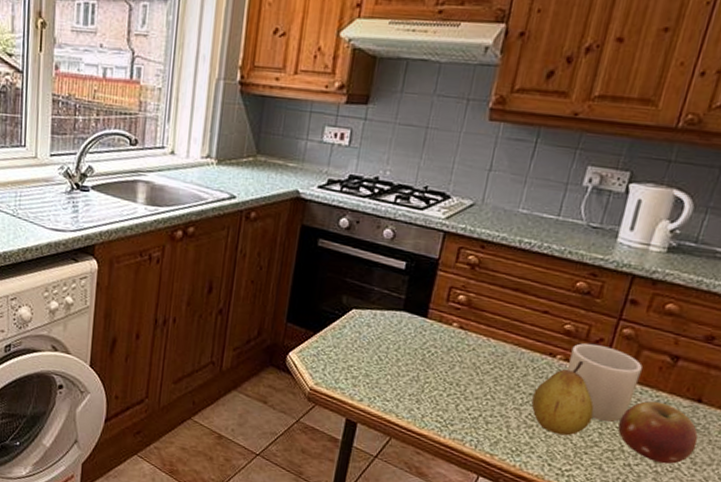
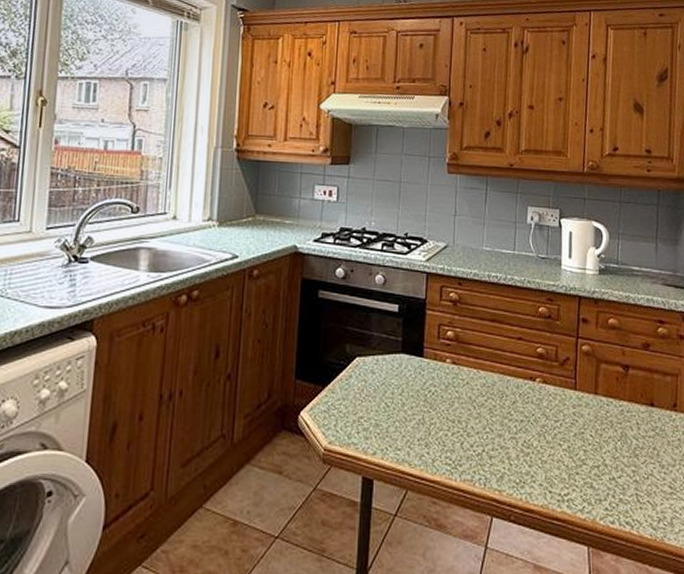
fruit: present [531,361,594,436] -> none [524,382,576,459]
mug: present [568,343,643,422] -> none [547,363,605,437]
fruit: present [618,401,699,464] -> none [597,411,660,472]

